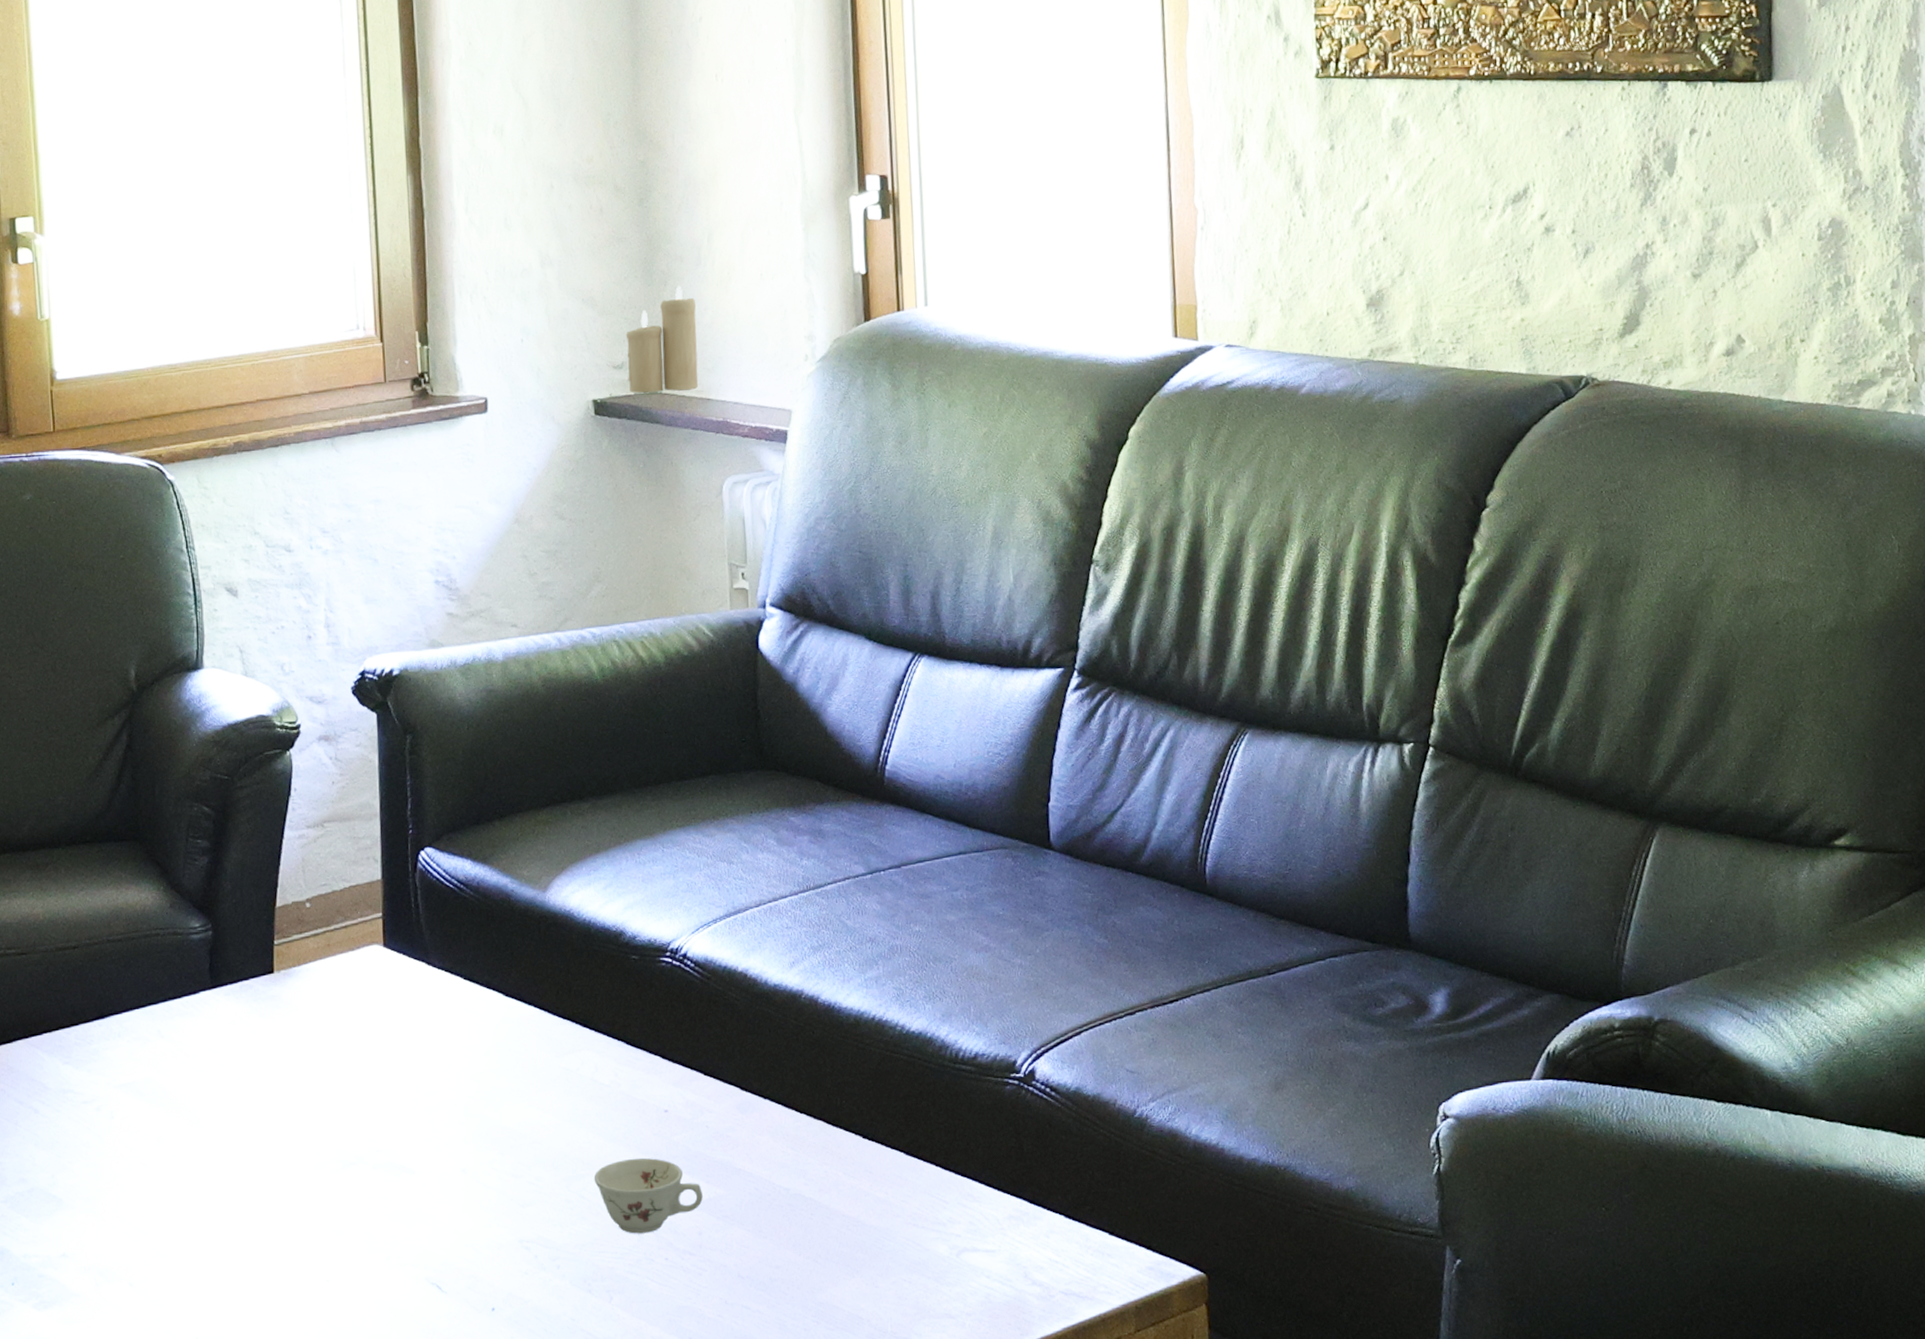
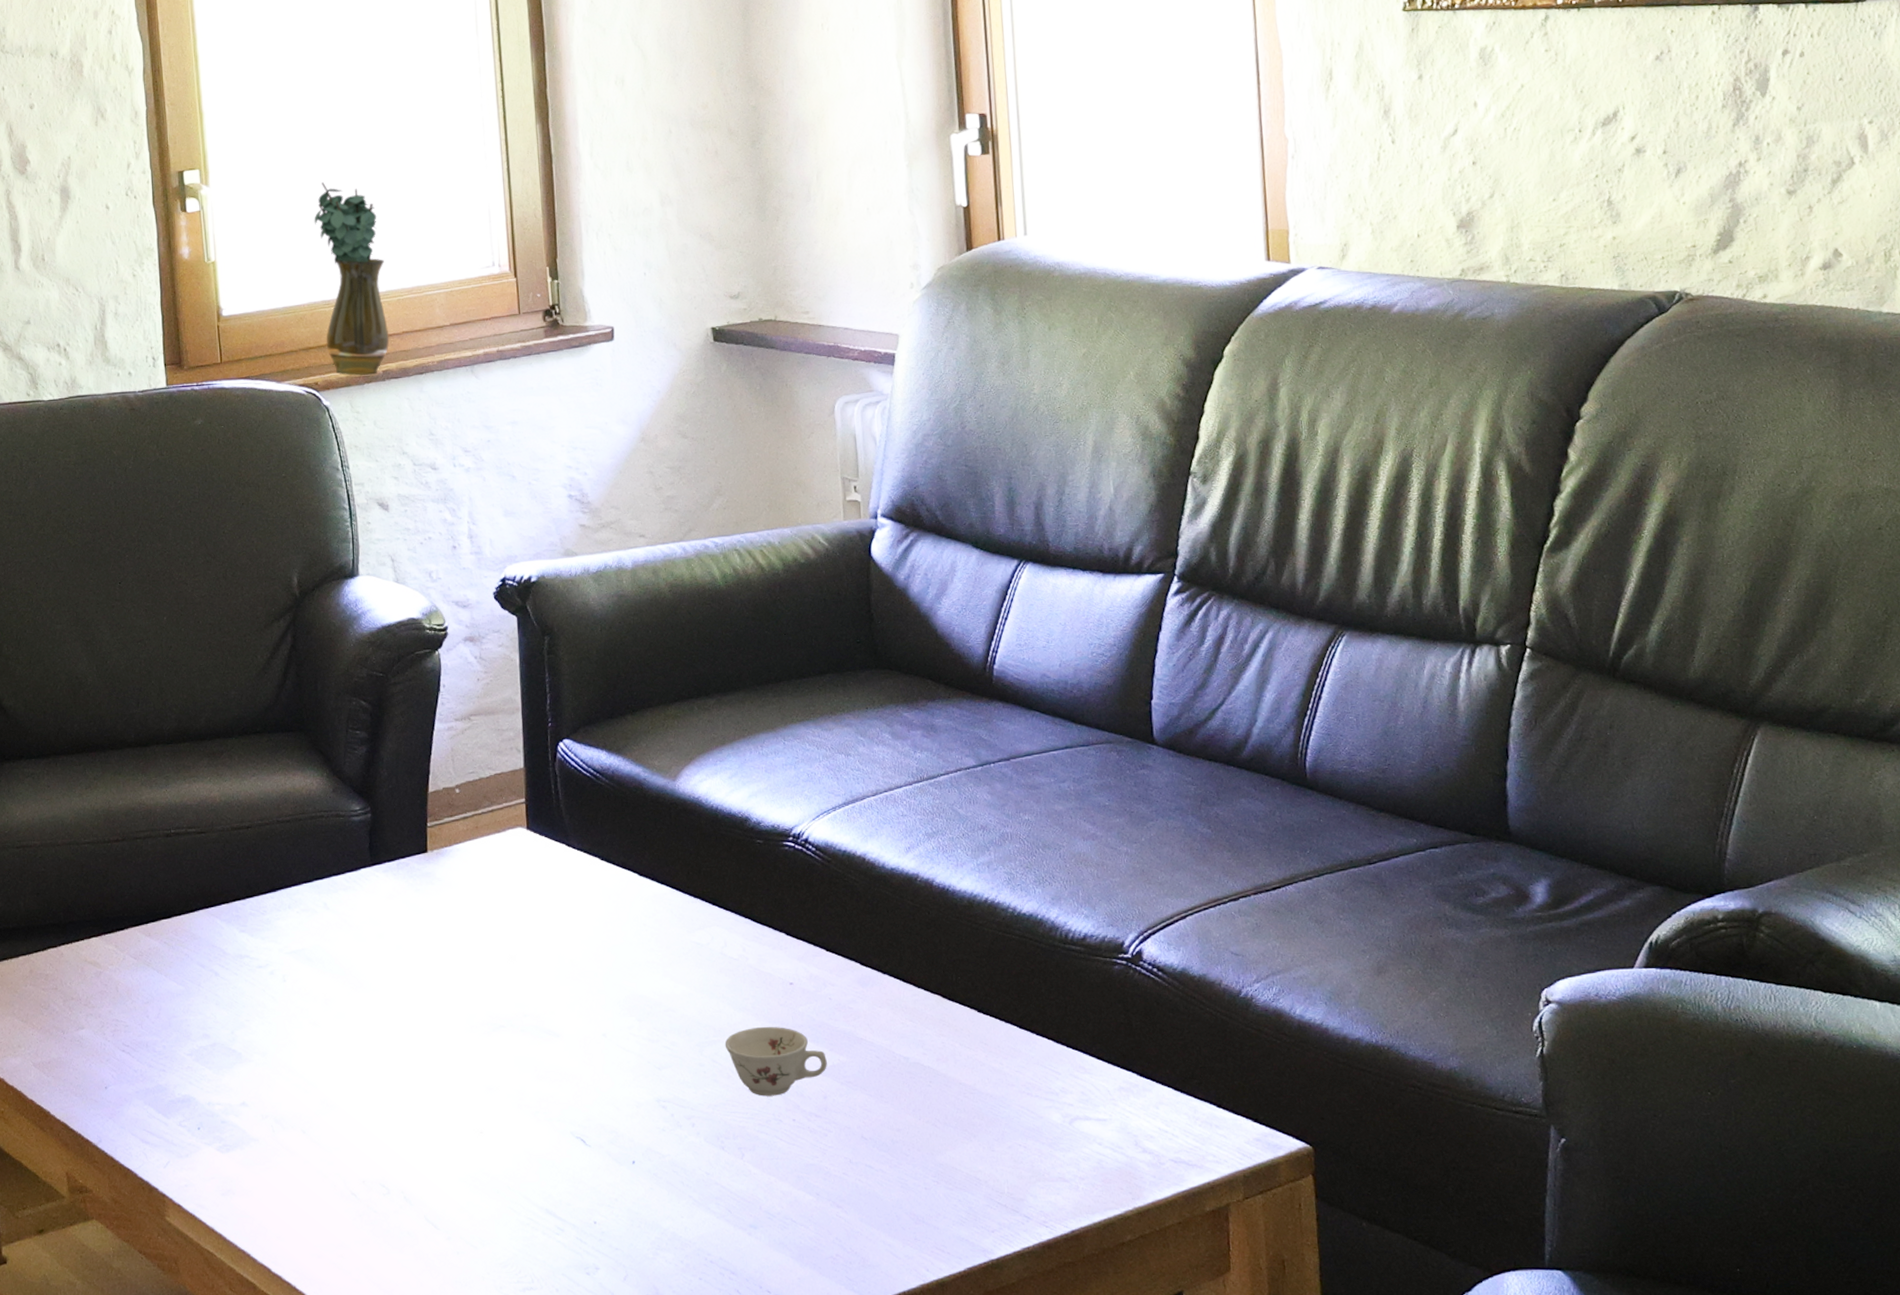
vase: none [160,234,242,448] -> present [314,182,390,376]
candle: present [625,286,698,394] -> none [741,221,810,321]

